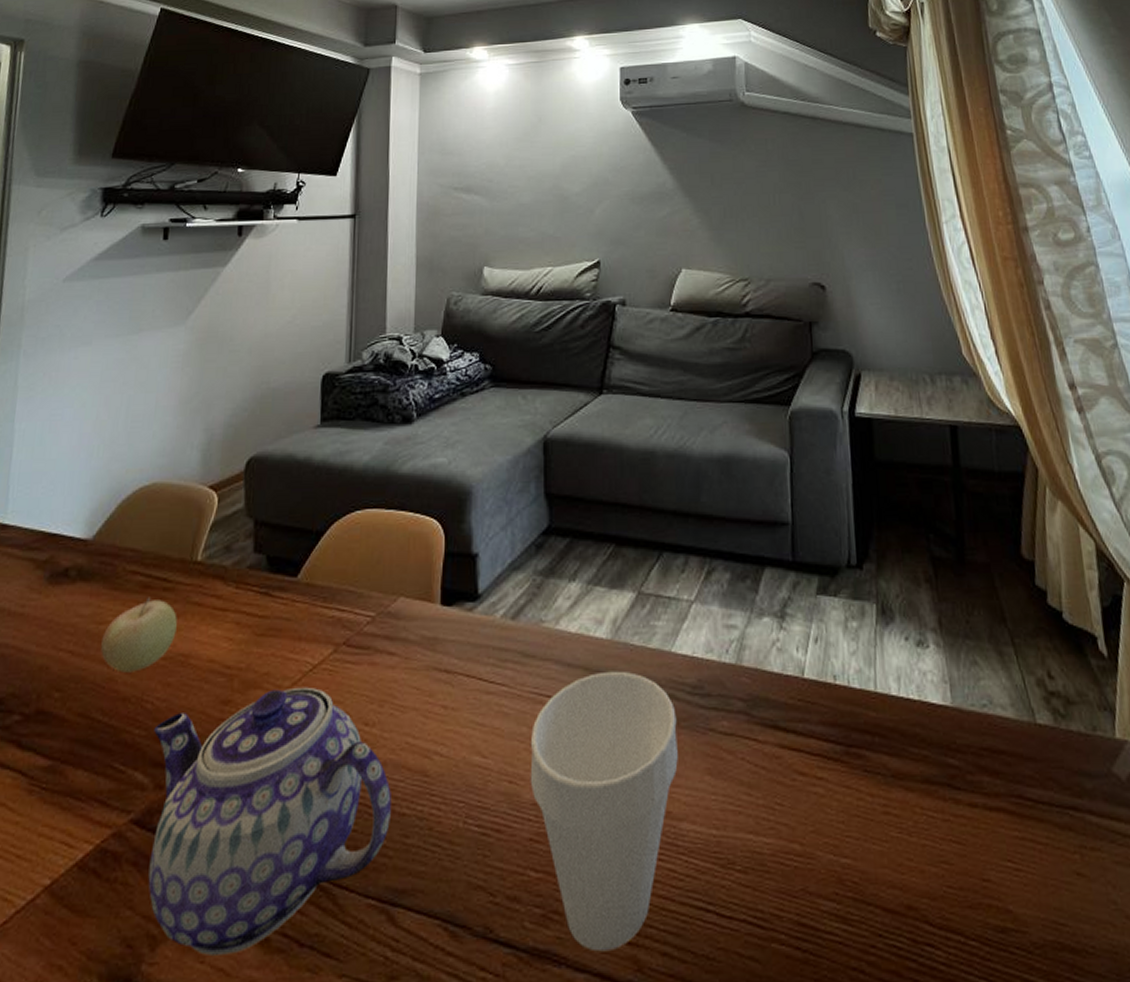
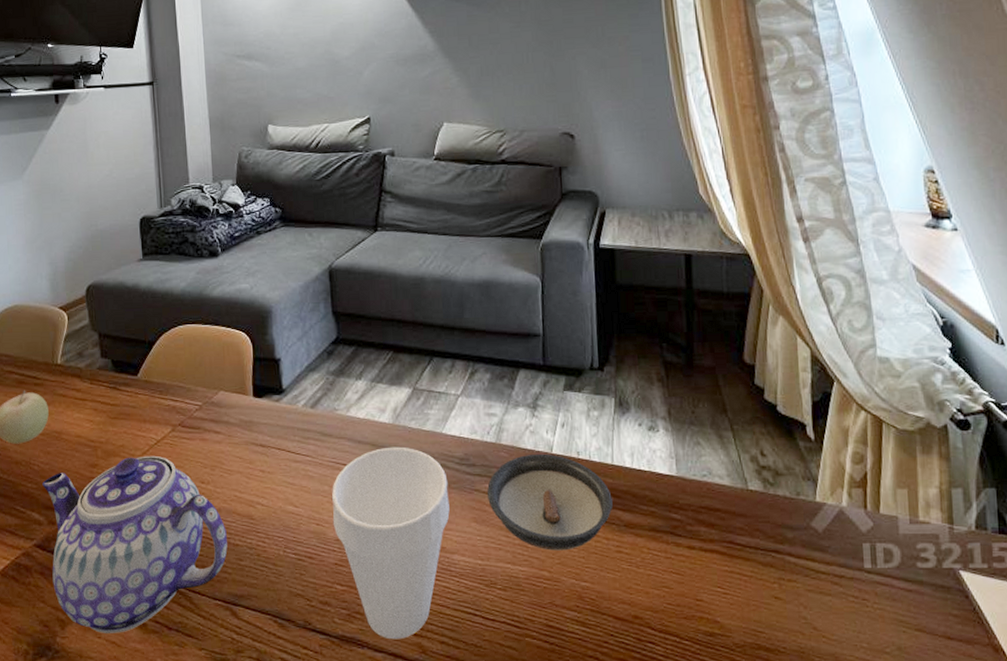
saucer: none [725,678,877,814] -> present [487,453,613,551]

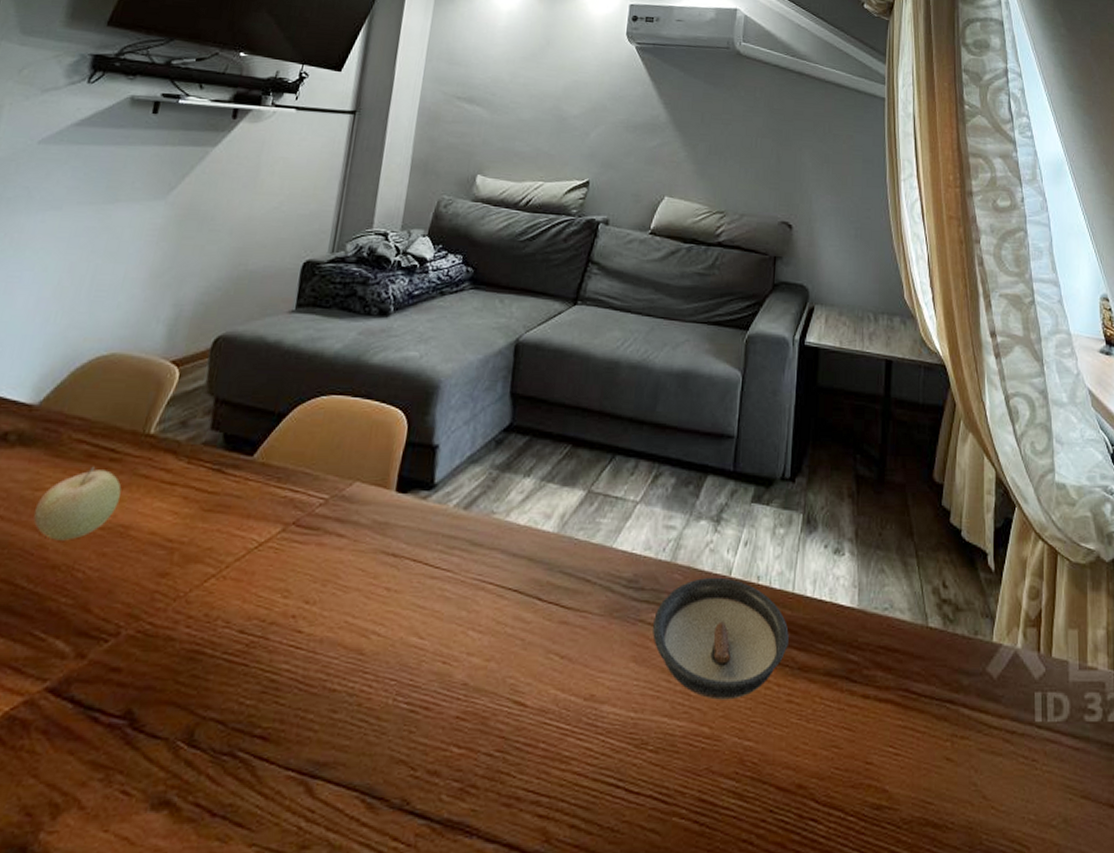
teapot: present [42,455,228,633] -> none [57,563,324,824]
cup: present [331,447,450,640] -> none [463,562,610,824]

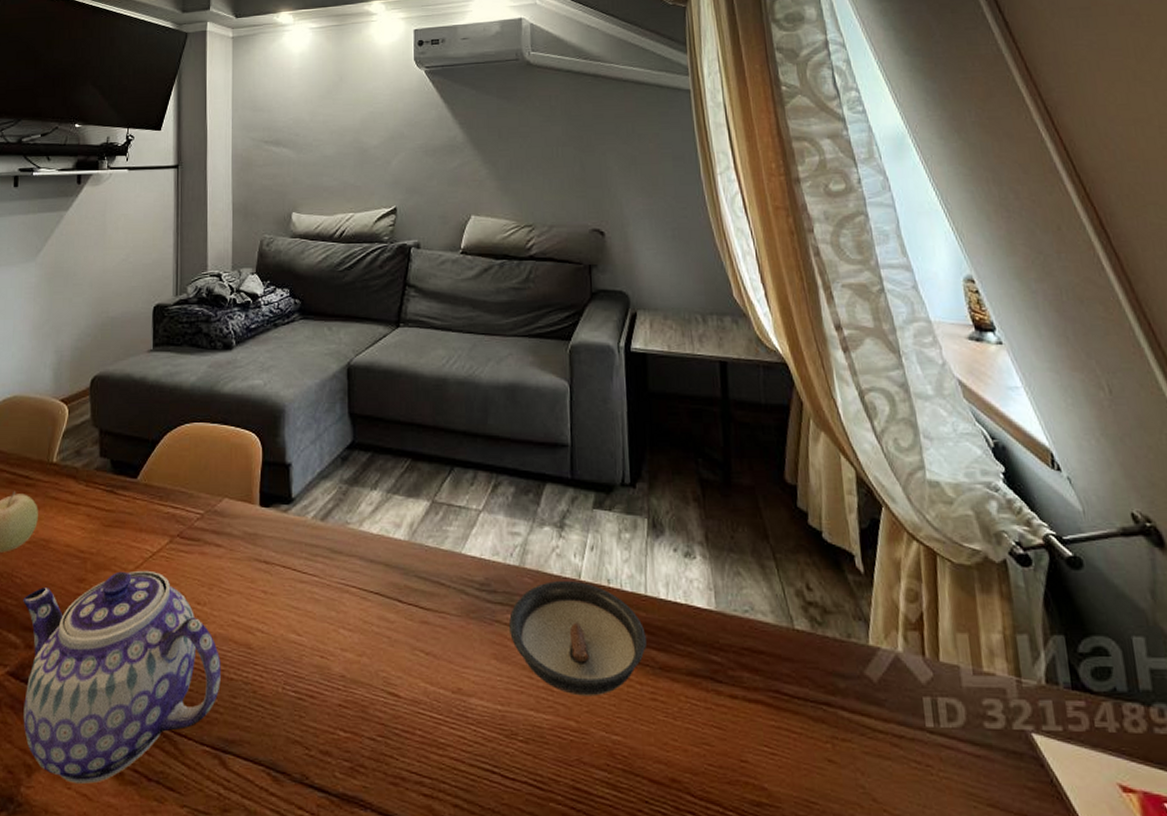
teapot: none [57,563,324,824] -> present [23,570,221,784]

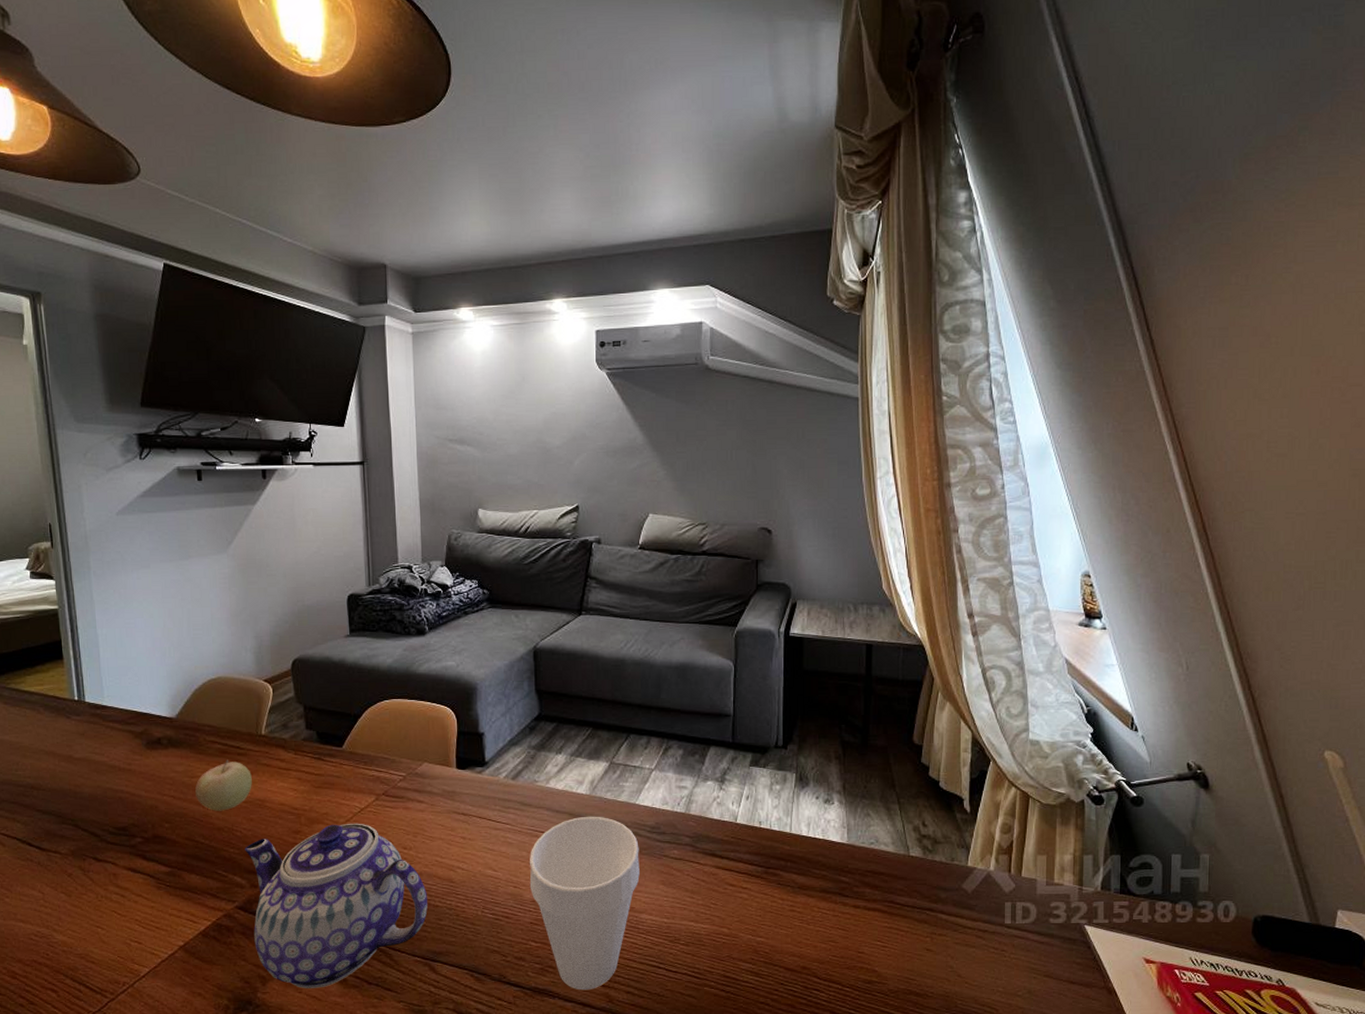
cup: none [338,567,468,801] -> present [529,816,640,991]
saucer: present [509,580,647,696] -> none [676,823,789,910]

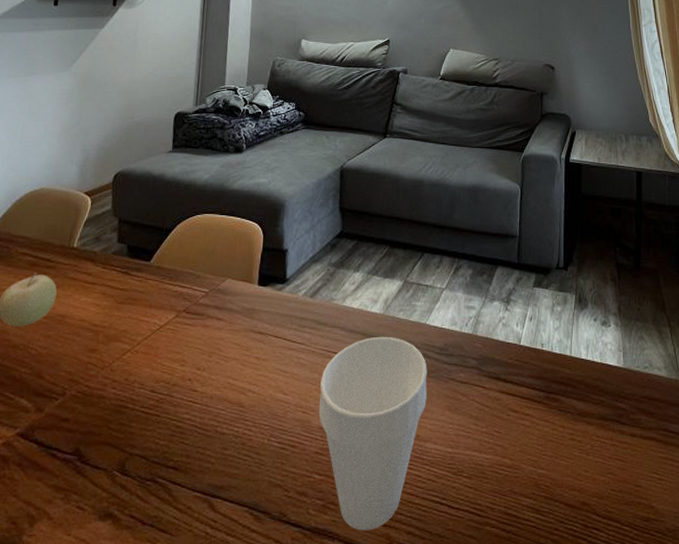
teapot: present [245,823,428,988] -> none [29,341,215,530]

